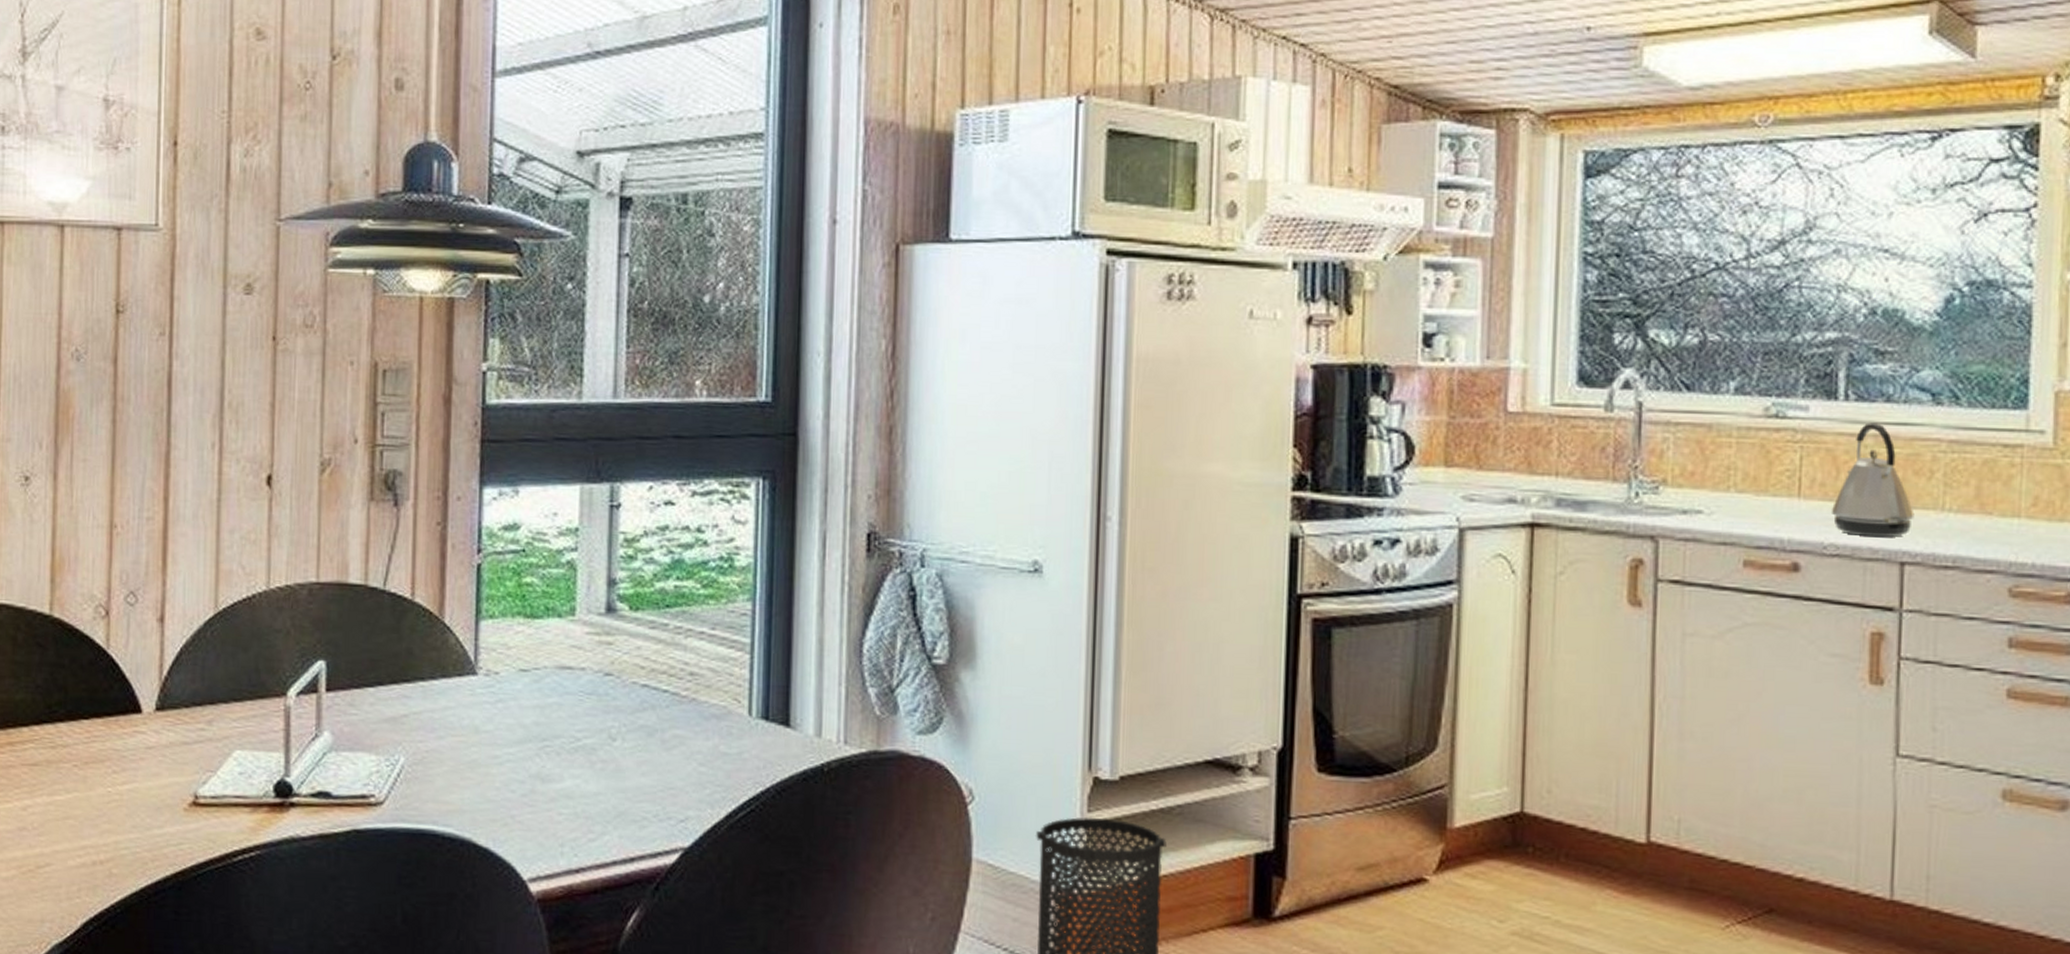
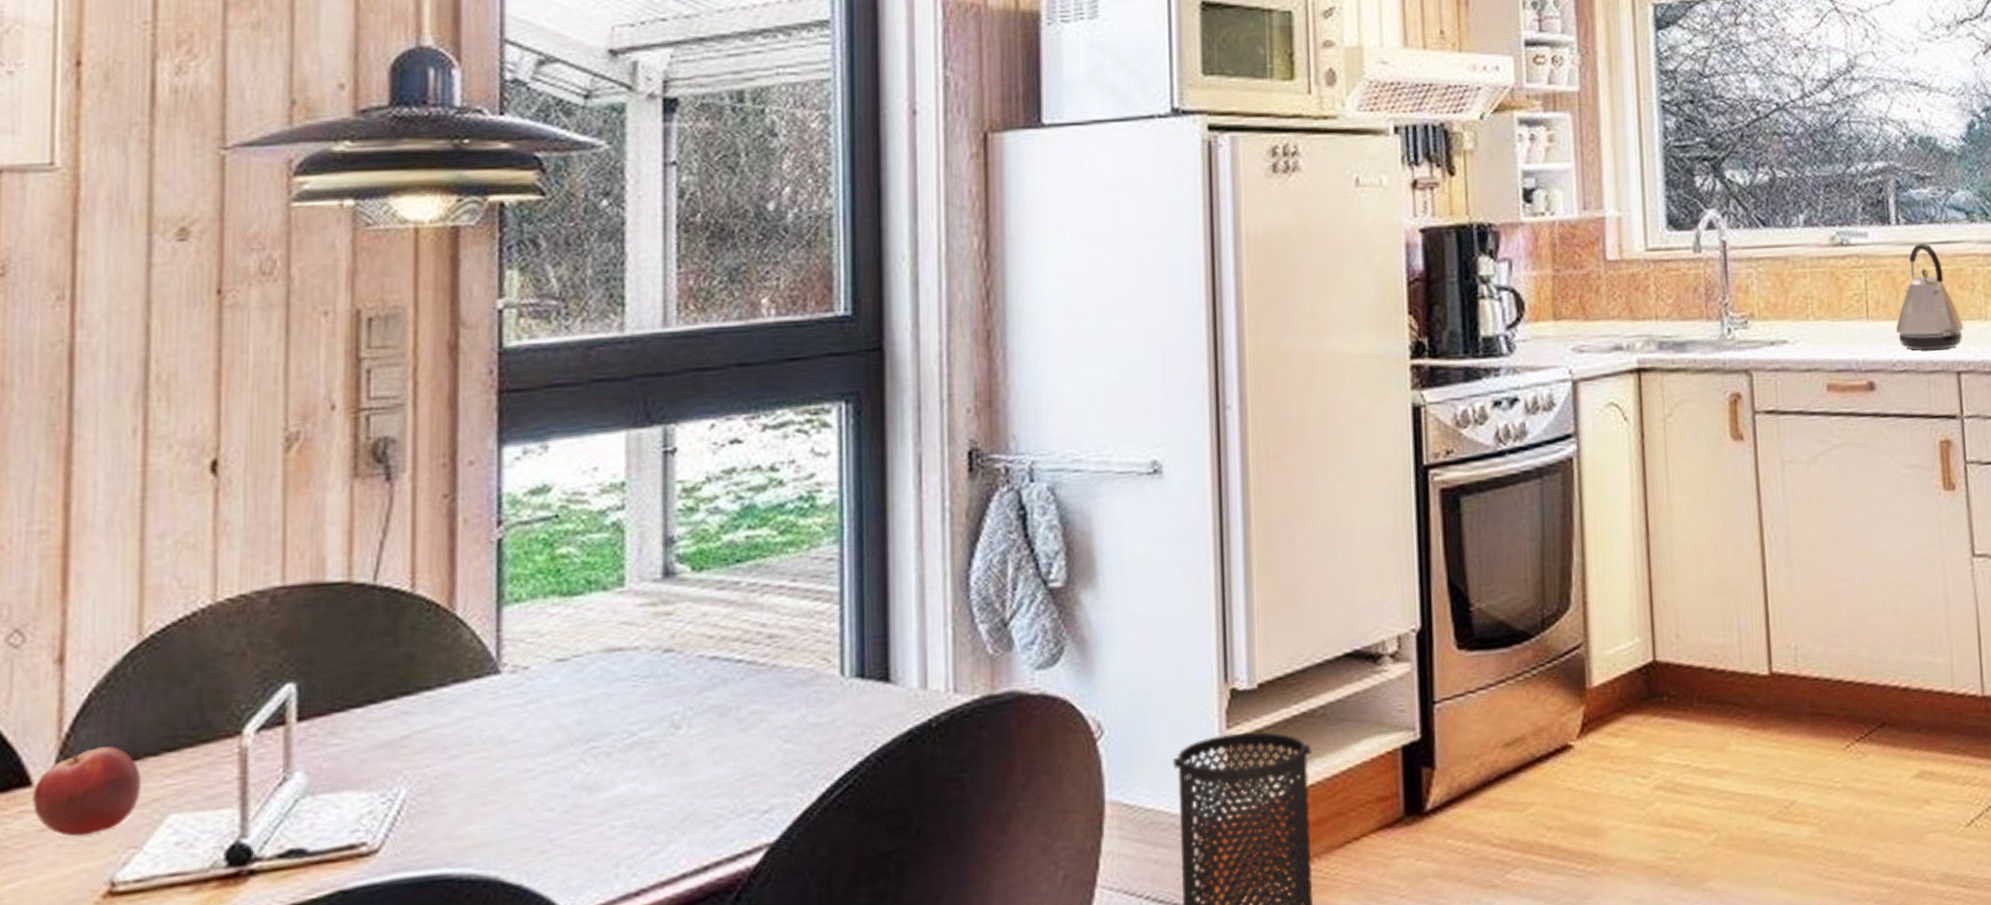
fruit: none [142,690,216,757] -> present [33,746,141,837]

